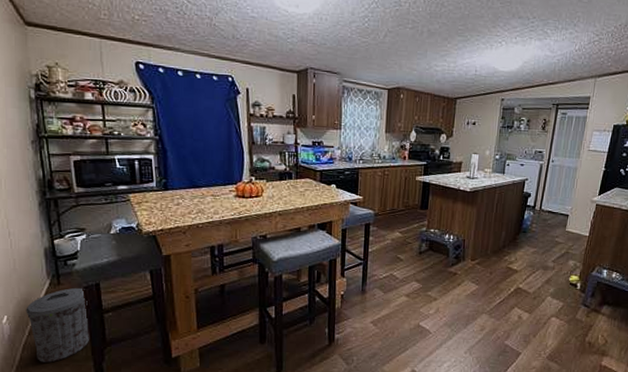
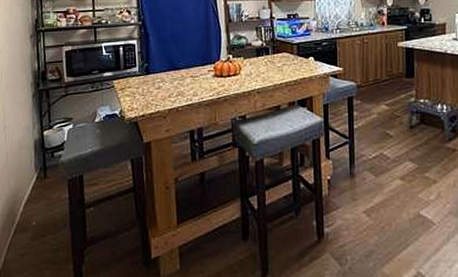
trash can: present [26,287,89,363] -> none [13,180,71,266]

